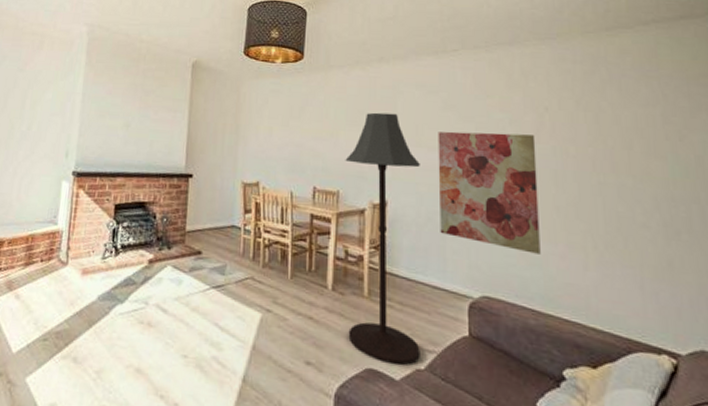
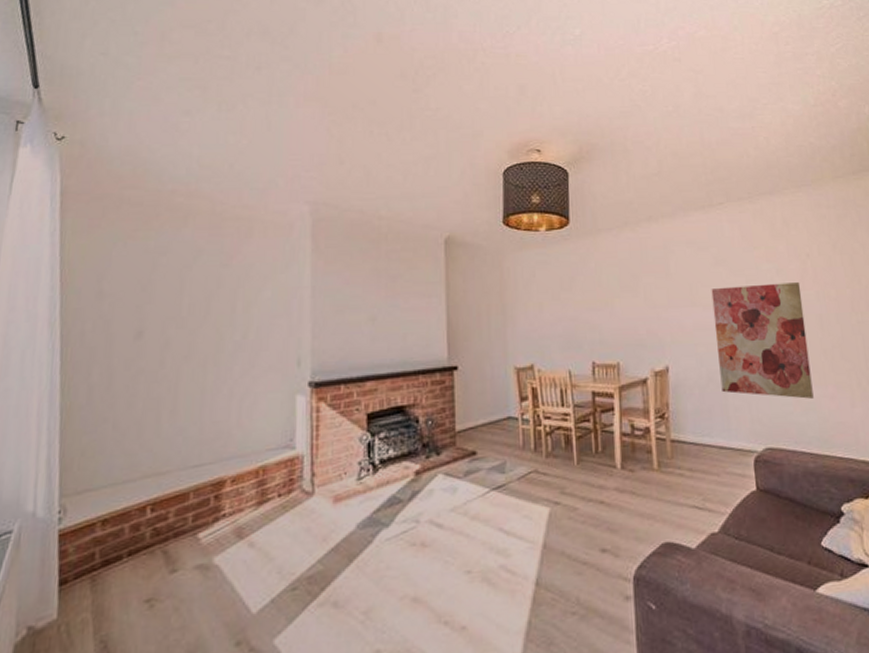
floor lamp: present [345,112,420,366] -> none [622,274,714,534]

